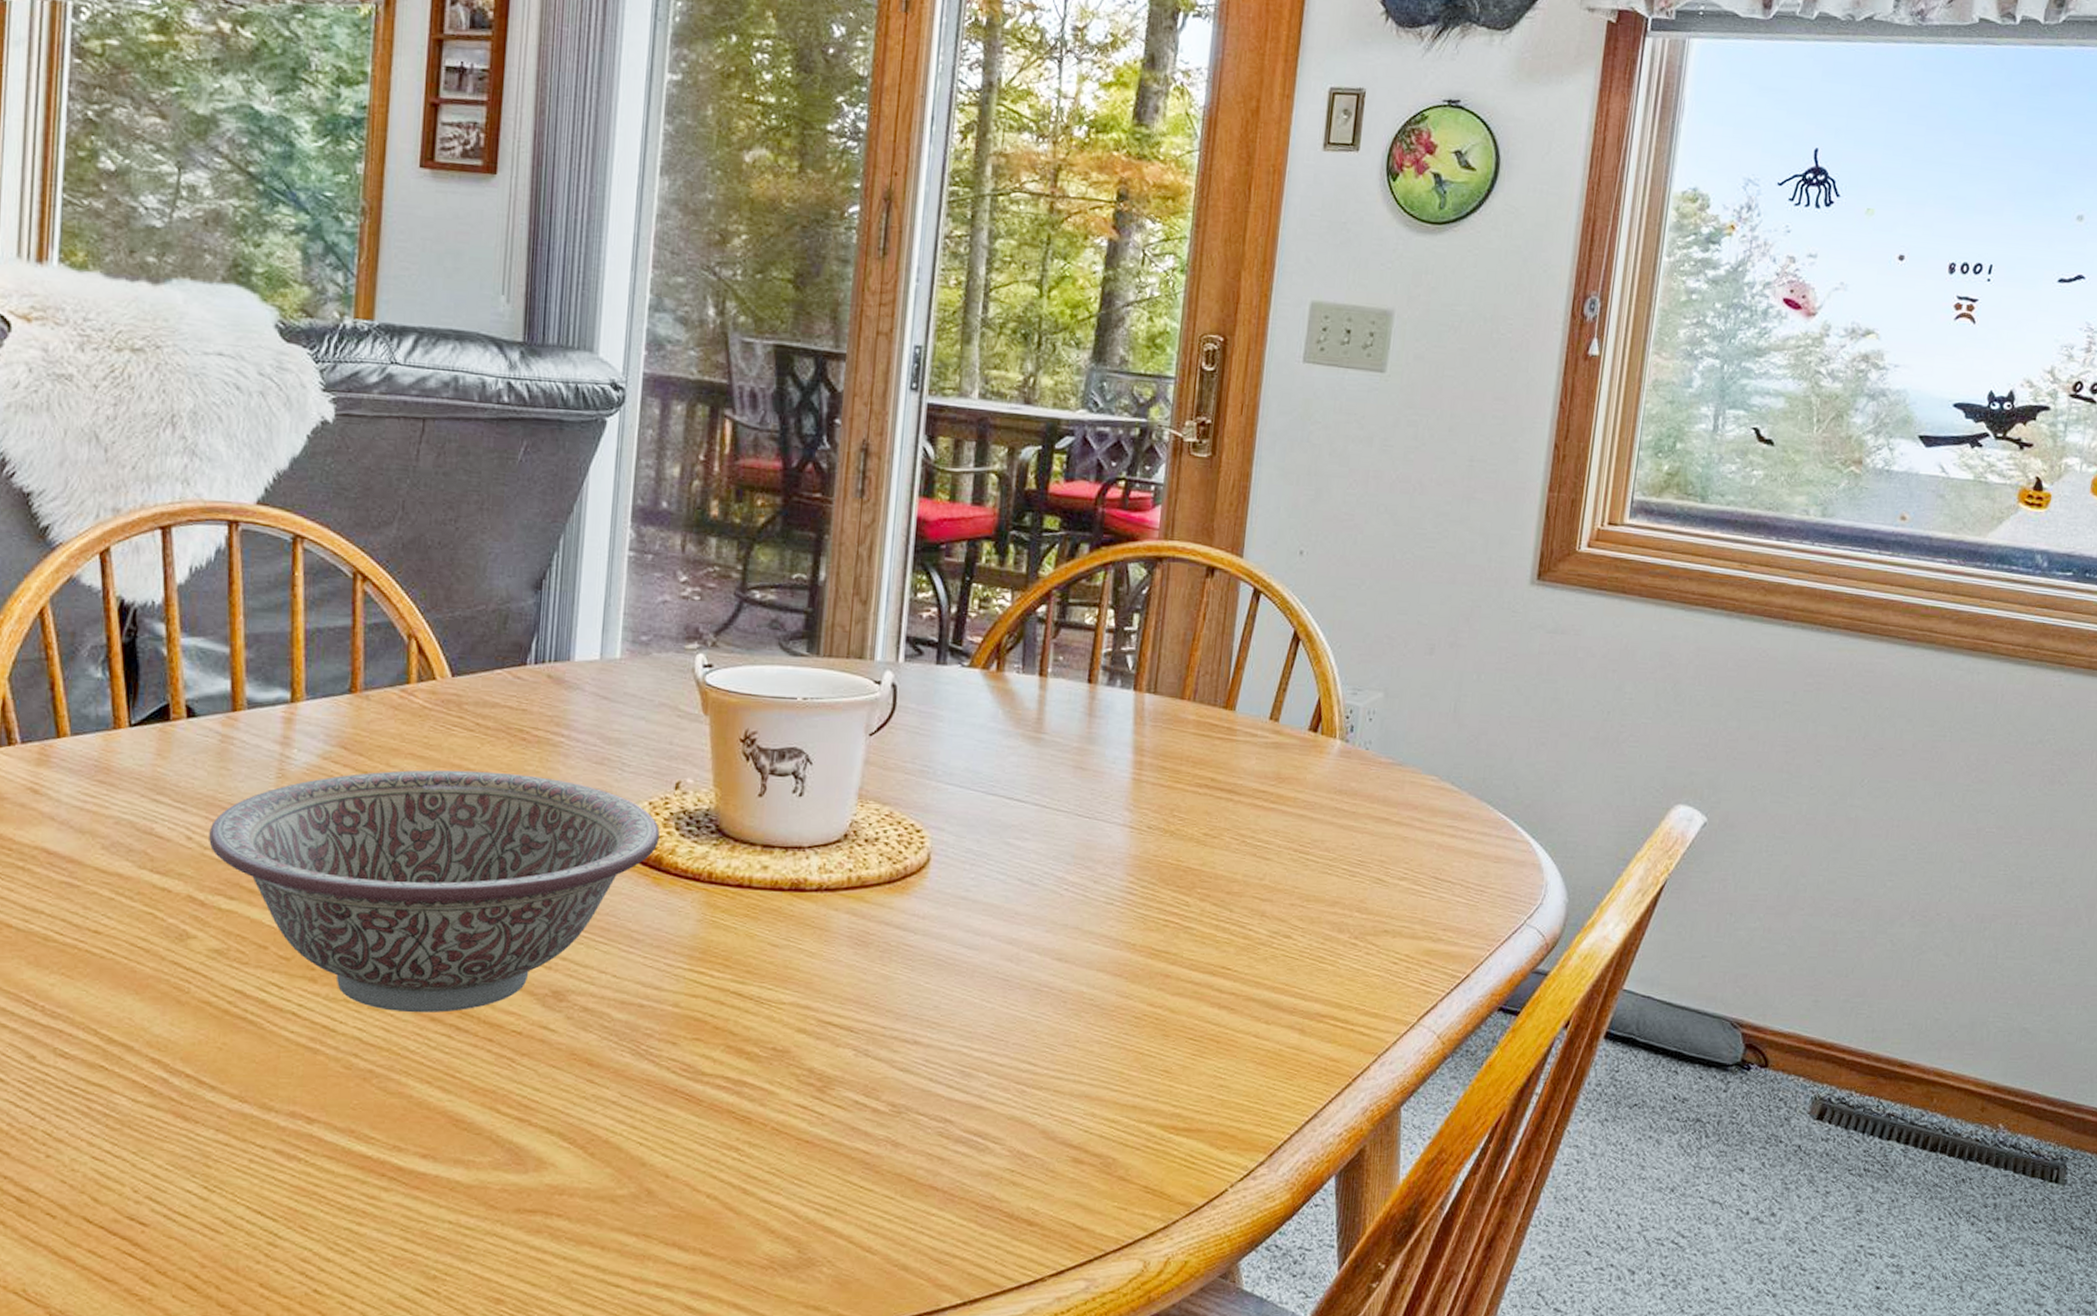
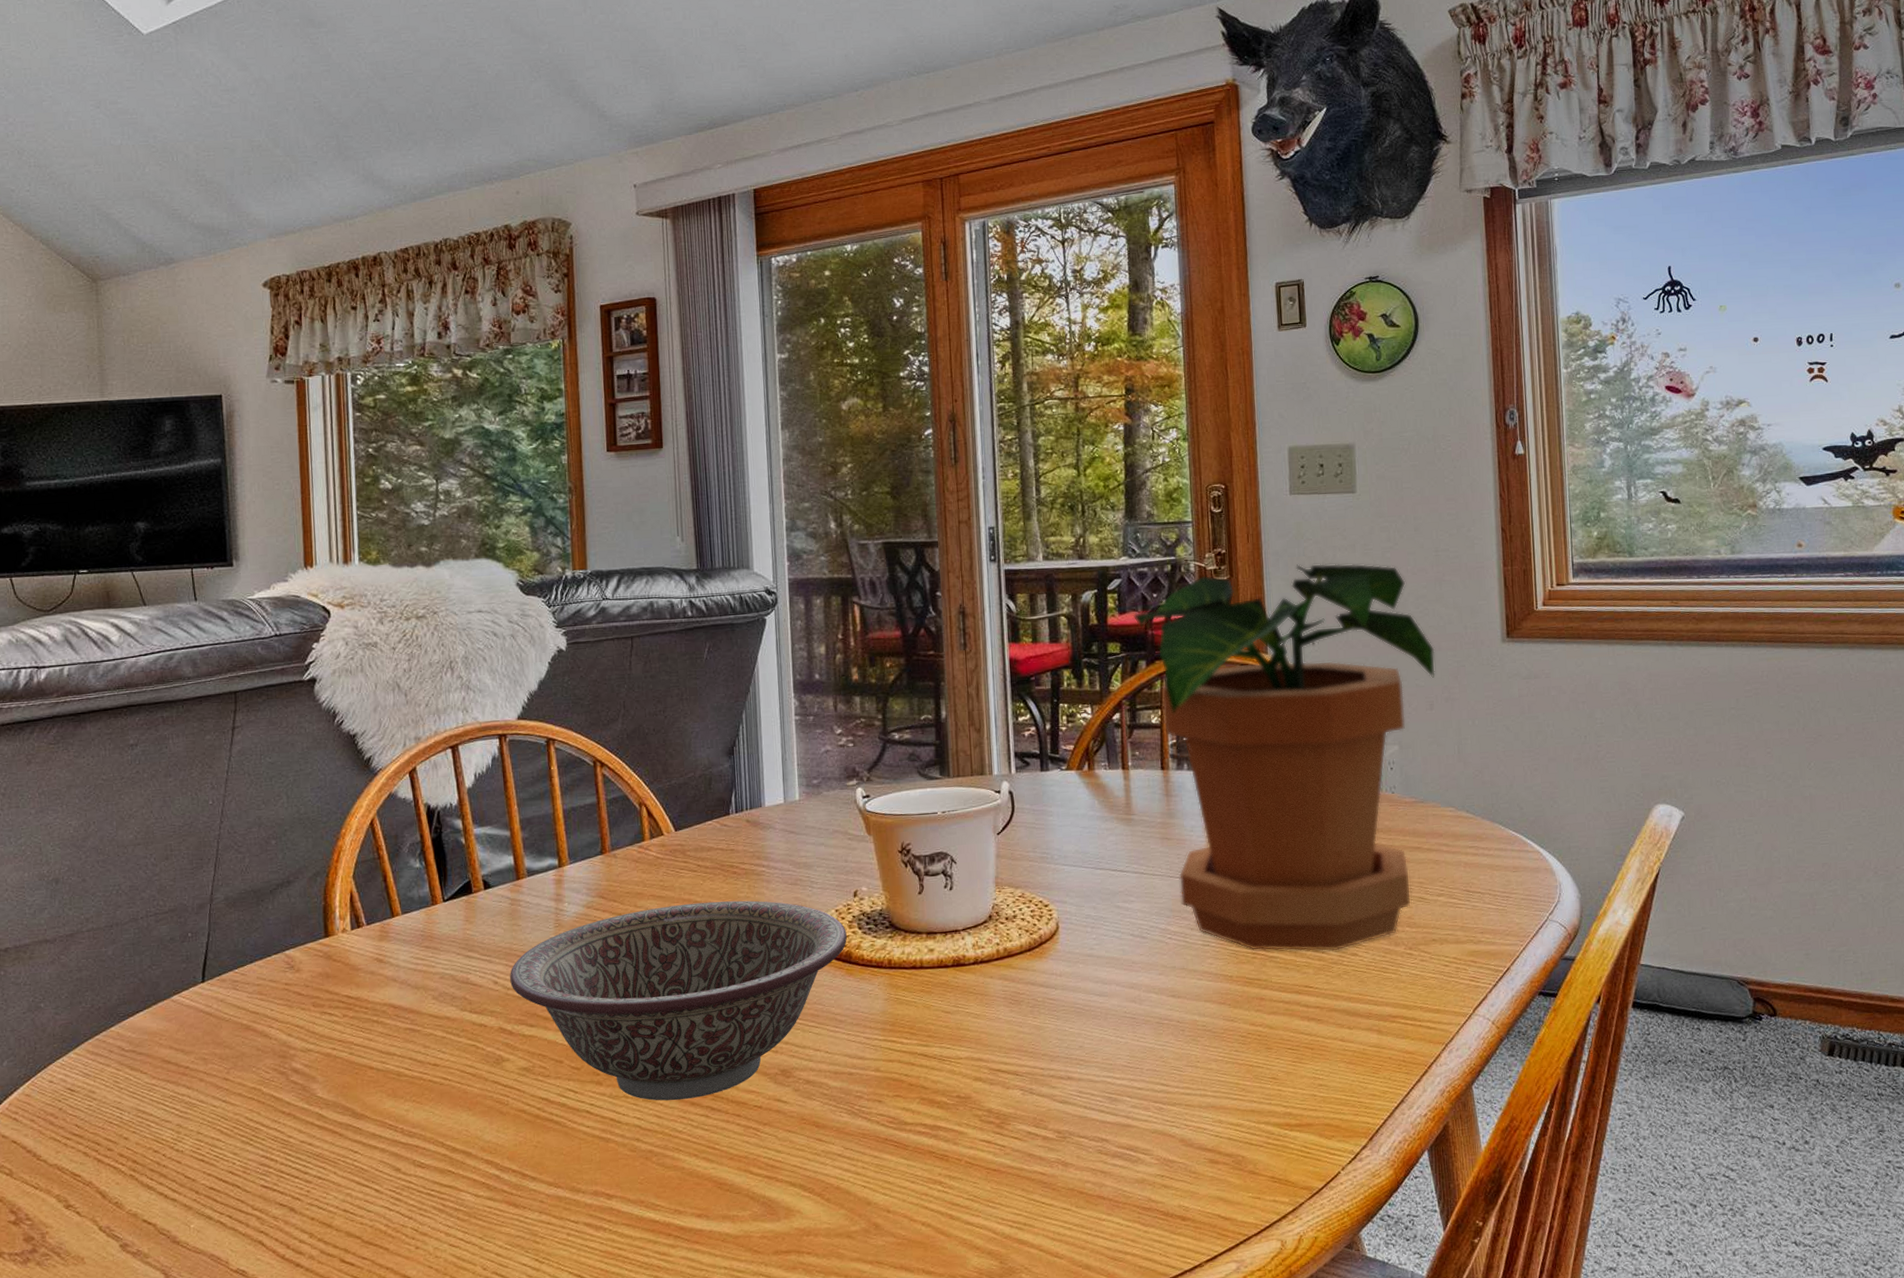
potted plant: none [1081,447,1448,930] -> present [1132,563,1436,952]

